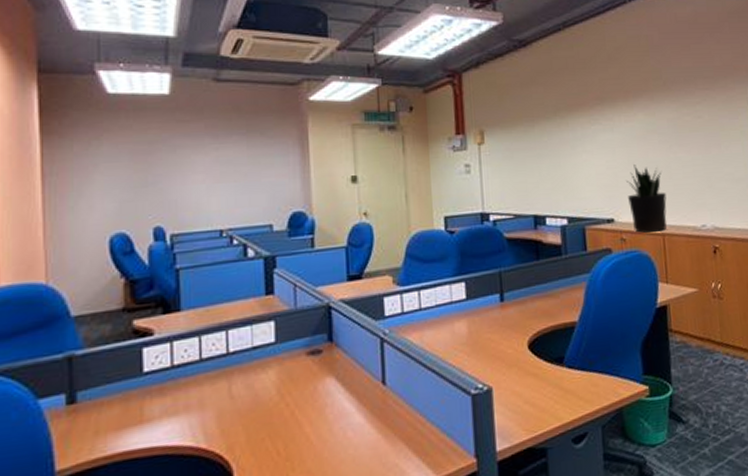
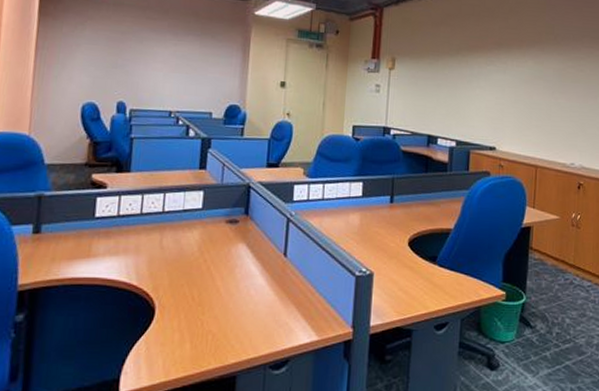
planter: present [627,164,667,233] -> none [510,104,543,163]

